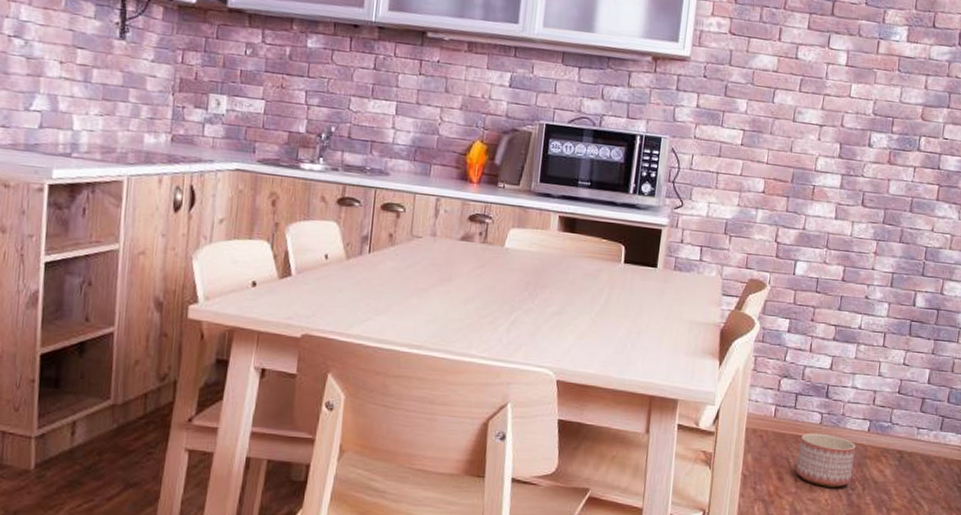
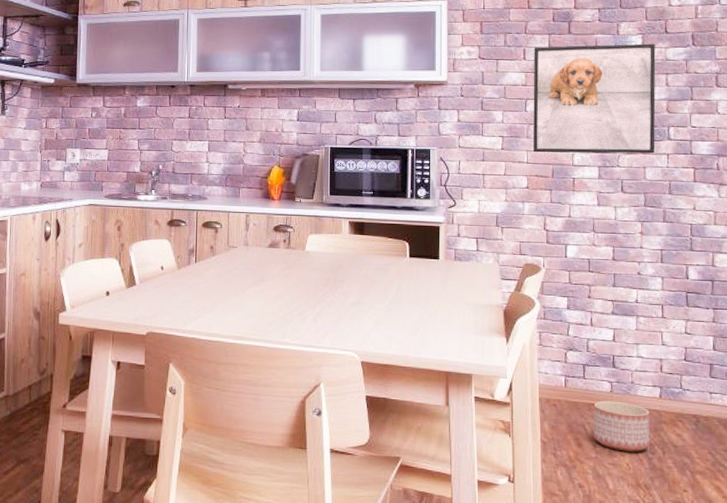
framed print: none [774,27,921,165] -> present [532,43,656,154]

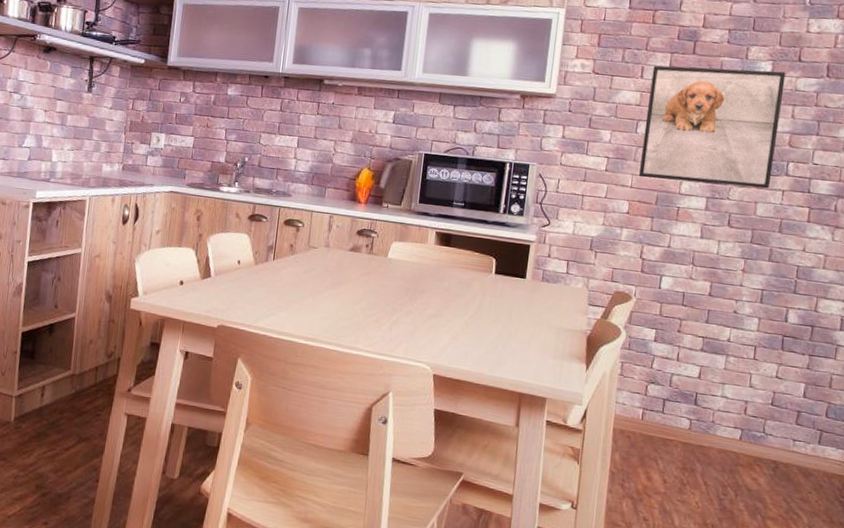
planter: present [593,400,650,452] -> none [665,437,727,492]

